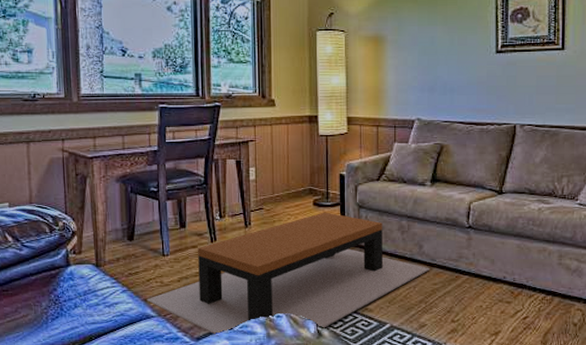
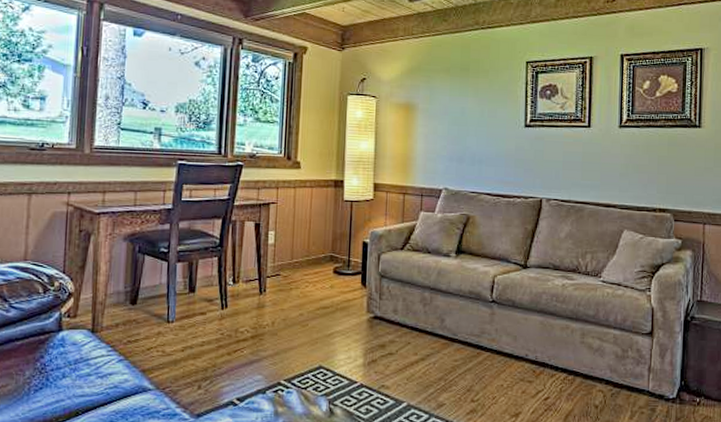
coffee table: present [147,212,430,336] -> none [145,280,452,413]

